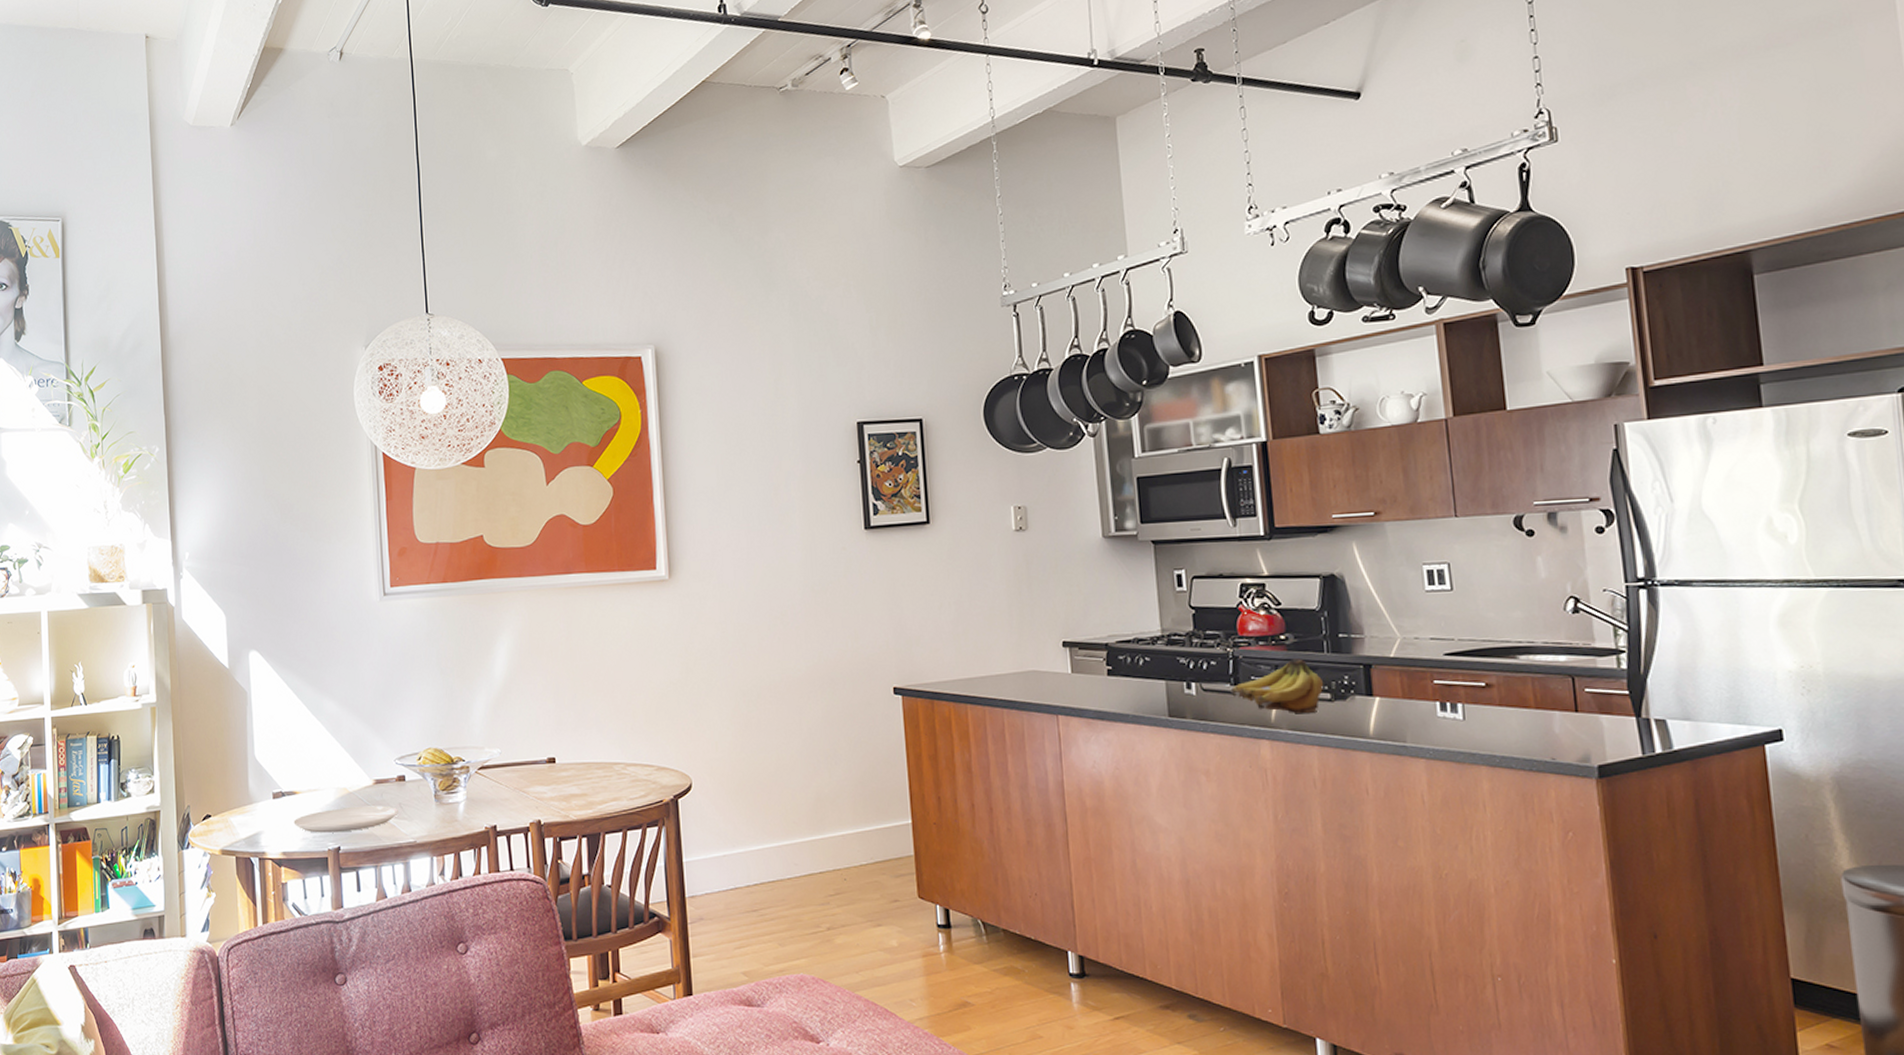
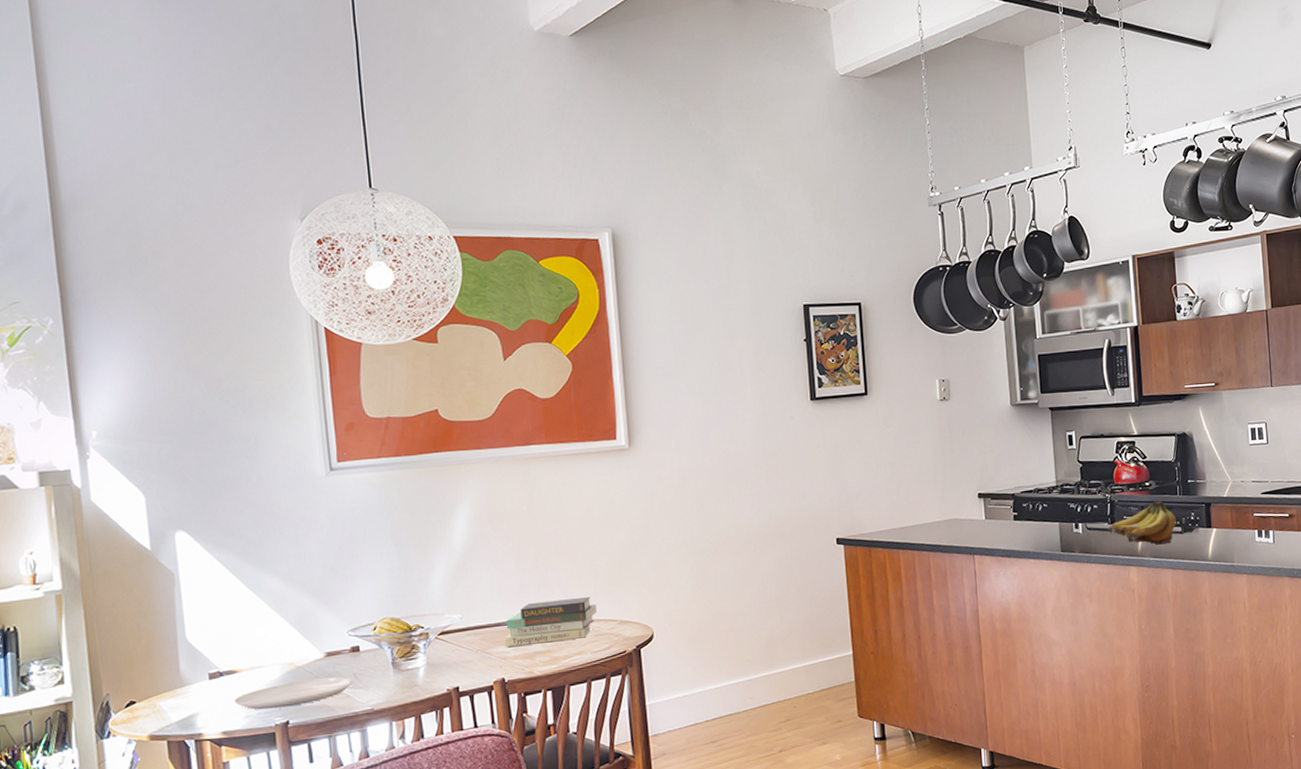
books: none [541,738,634,787] -> present [504,596,597,647]

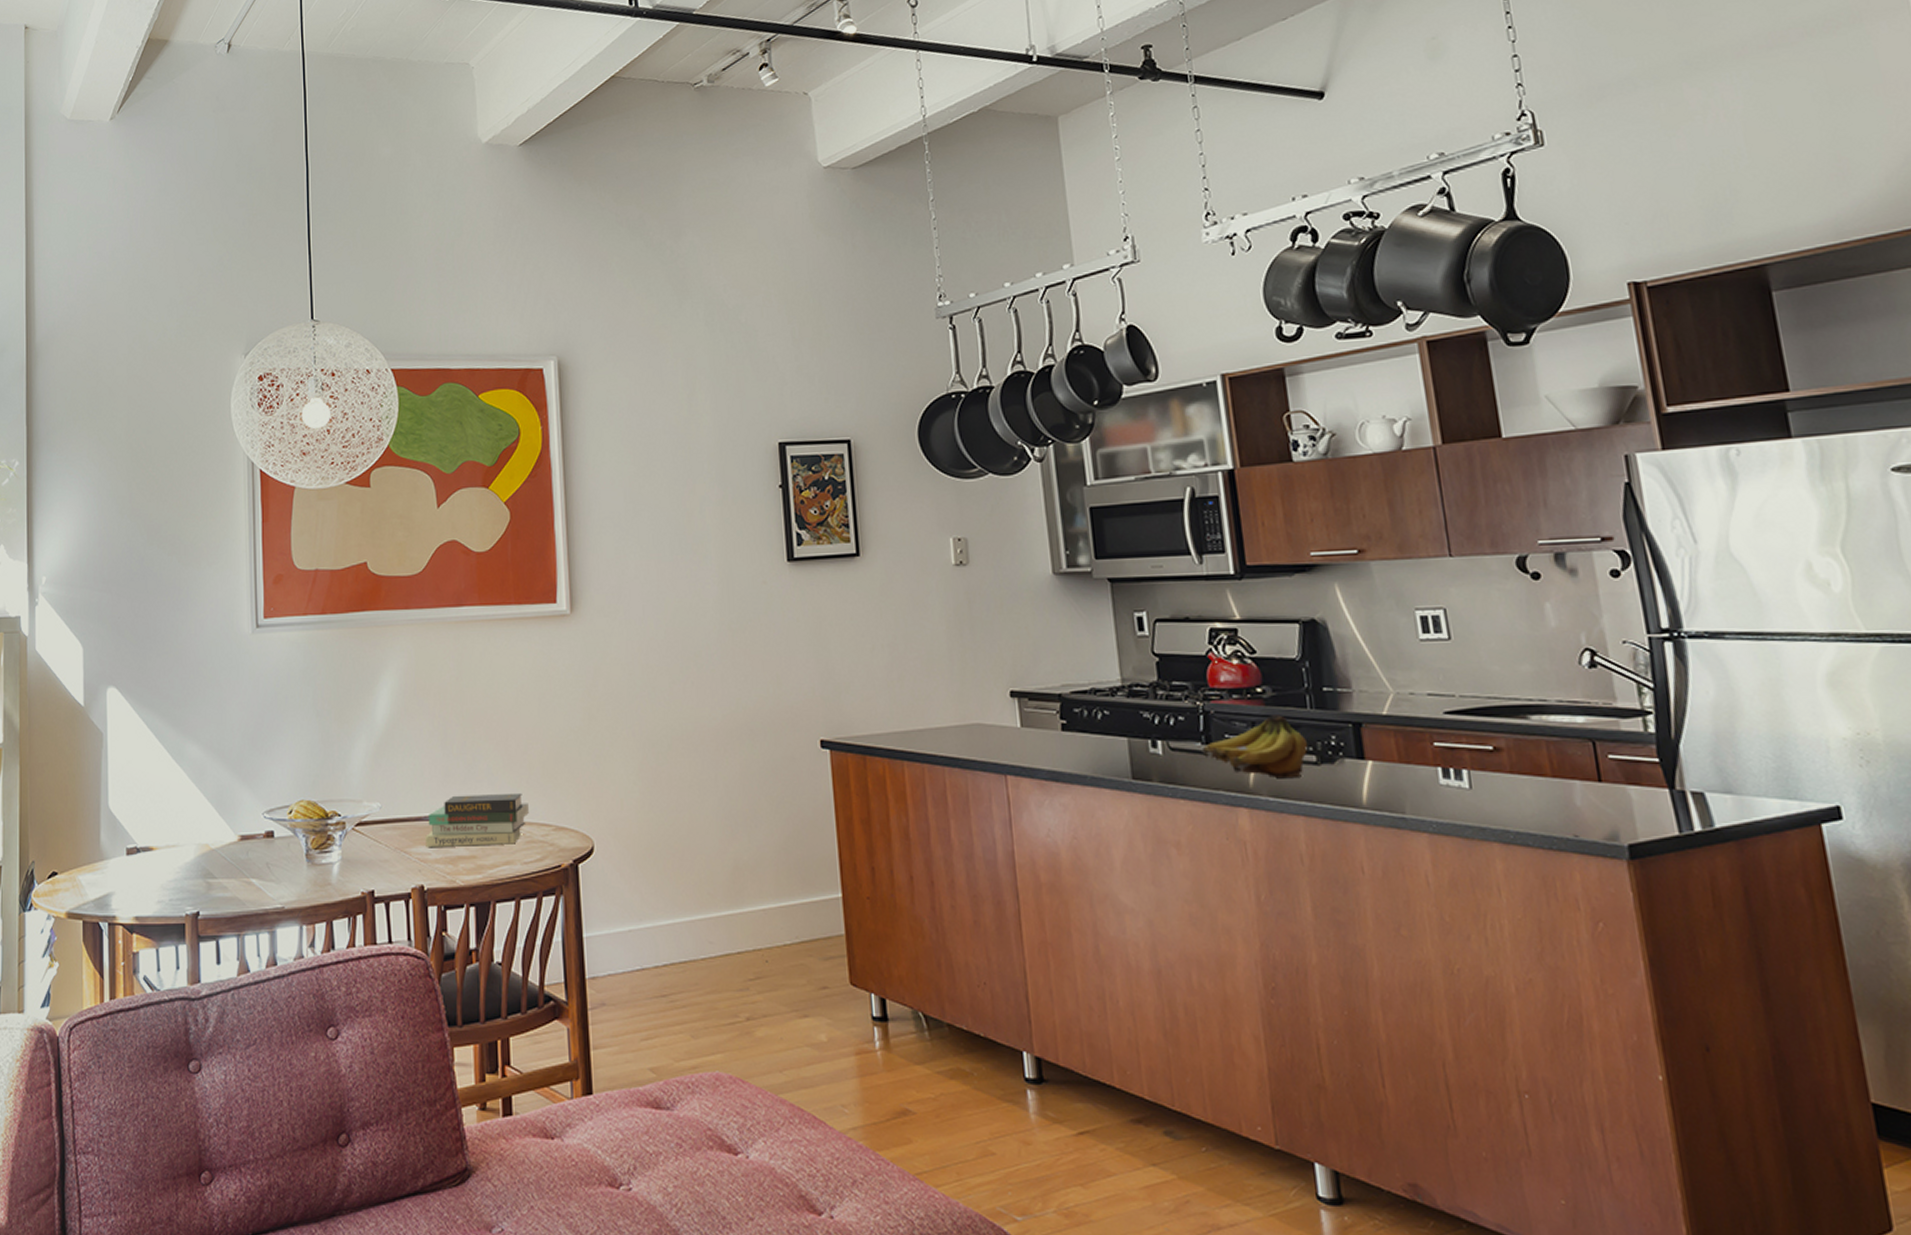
plate: present [234,677,353,710] -> none [148,865,265,895]

